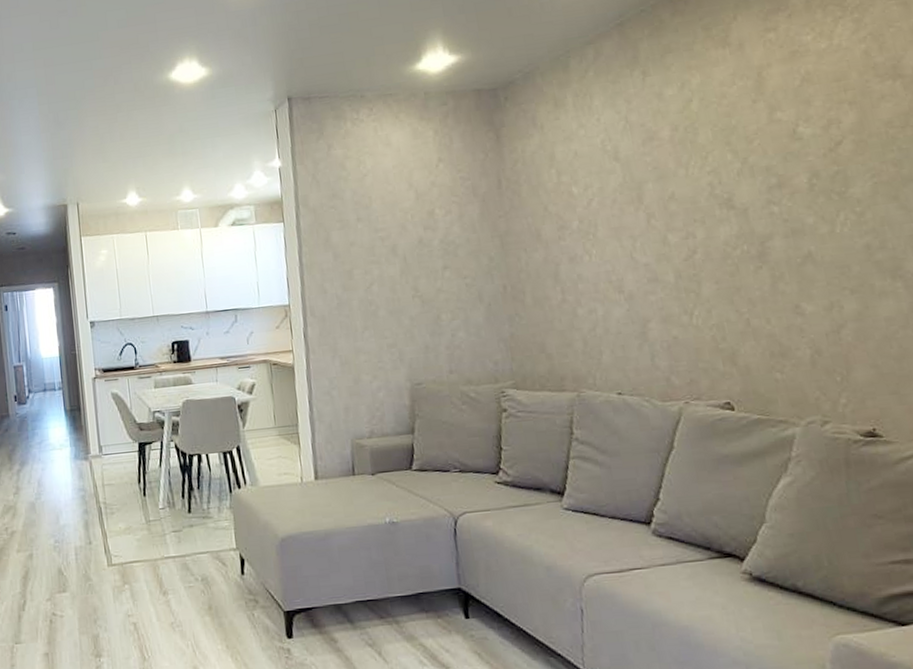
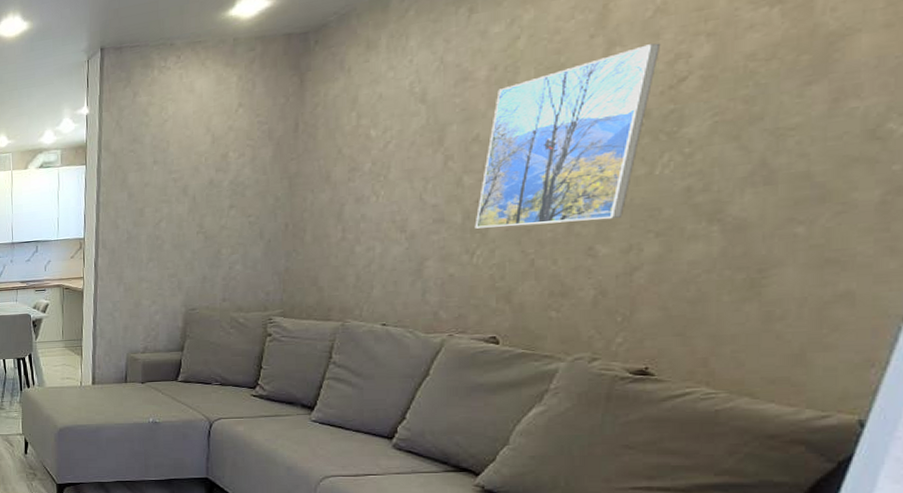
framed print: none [682,109,818,288] -> present [474,43,661,229]

